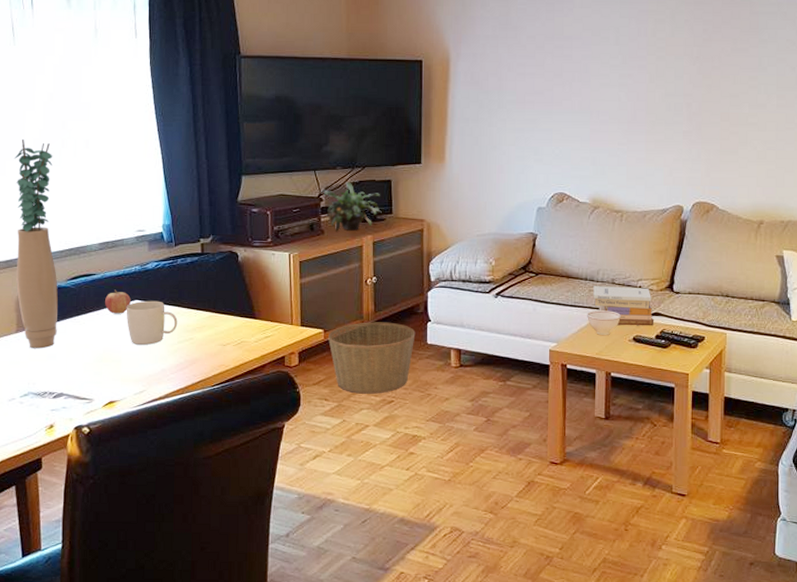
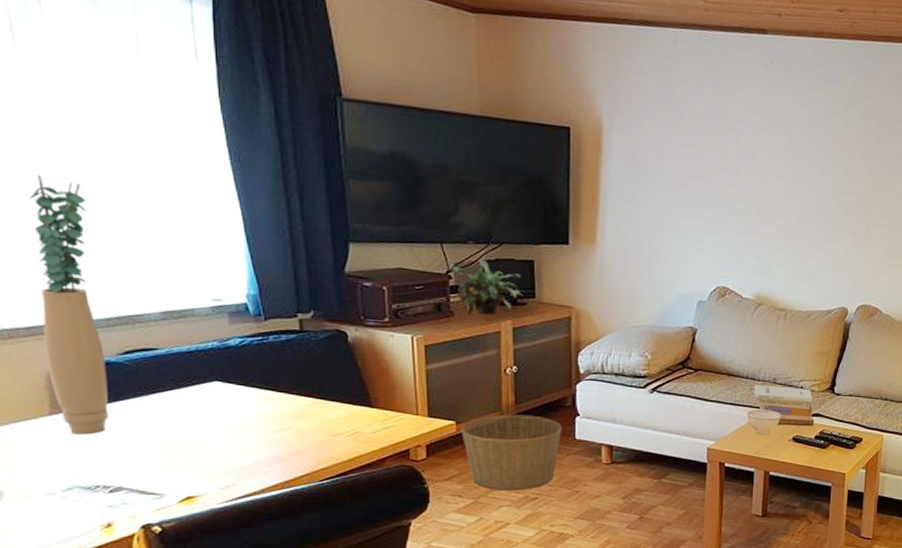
fruit: present [105,289,131,314] -> none [173,368,209,397]
mug: present [126,300,178,345] -> none [202,382,273,433]

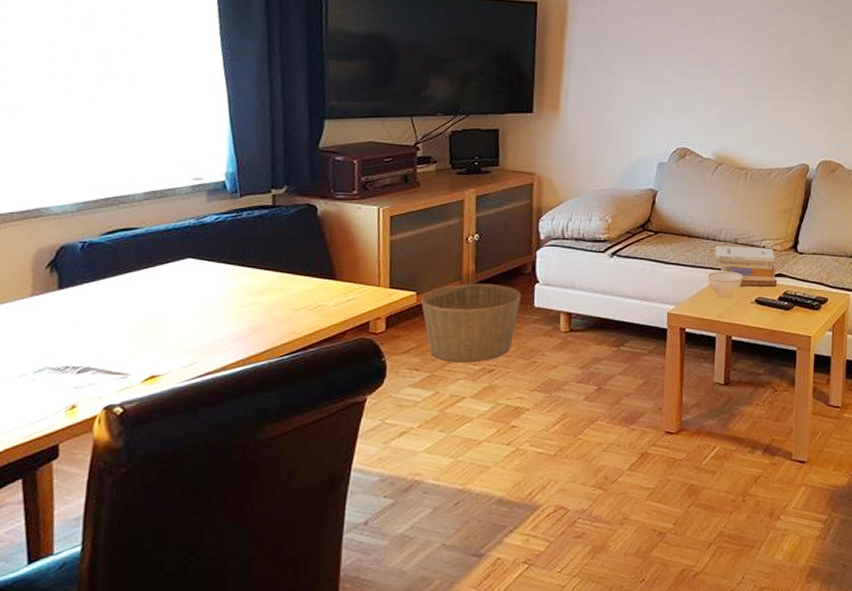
vase: present [27,175,109,435] -> none [34,69,89,315]
potted plant: present [449,259,523,315] -> none [417,130,487,185]

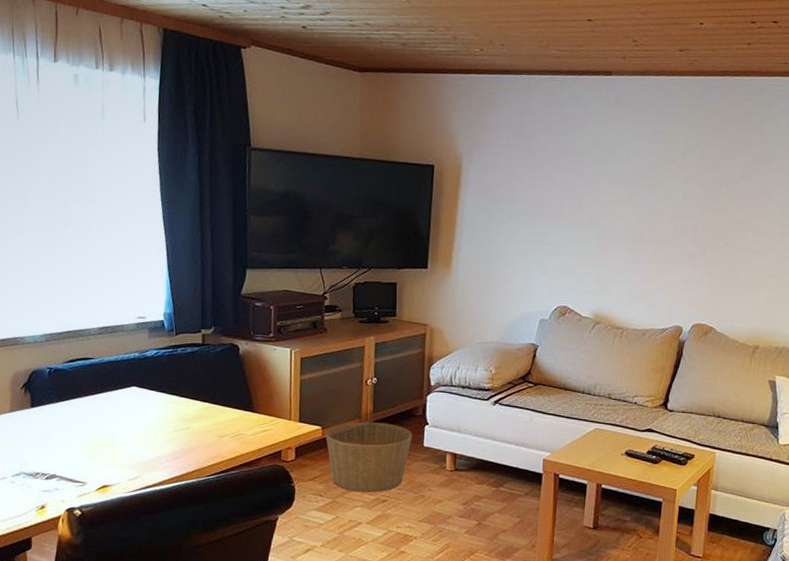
bowl: present [708,271,743,298] -> none [582,423,615,449]
books: present [715,245,777,288] -> none [589,399,646,442]

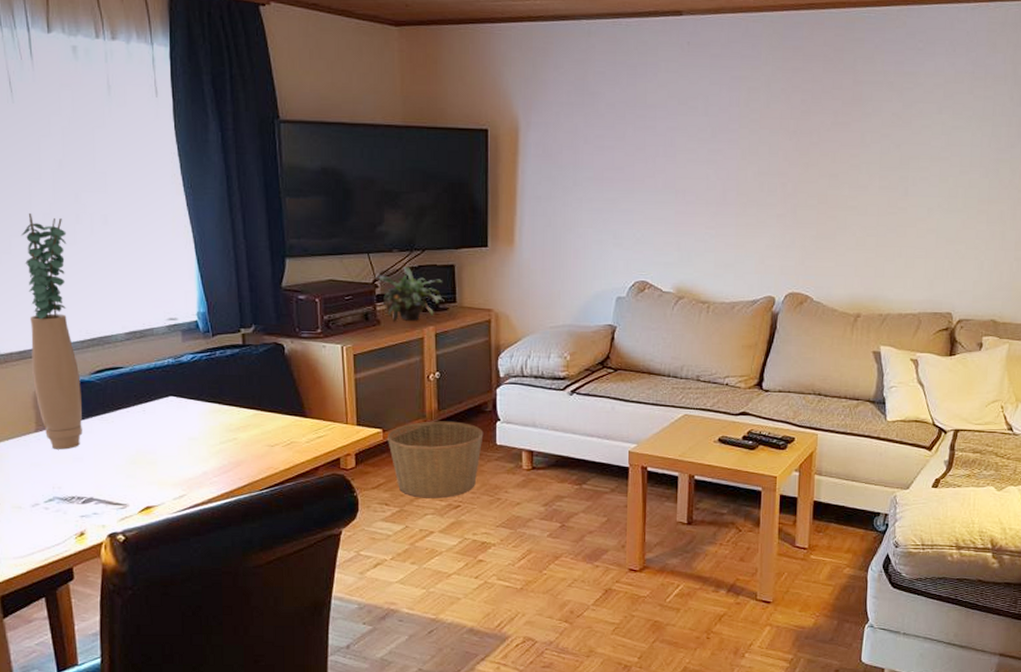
vase: none [12,218,55,430] -> present [20,214,82,450]
potted plant: none [325,282,386,332] -> present [376,266,444,323]

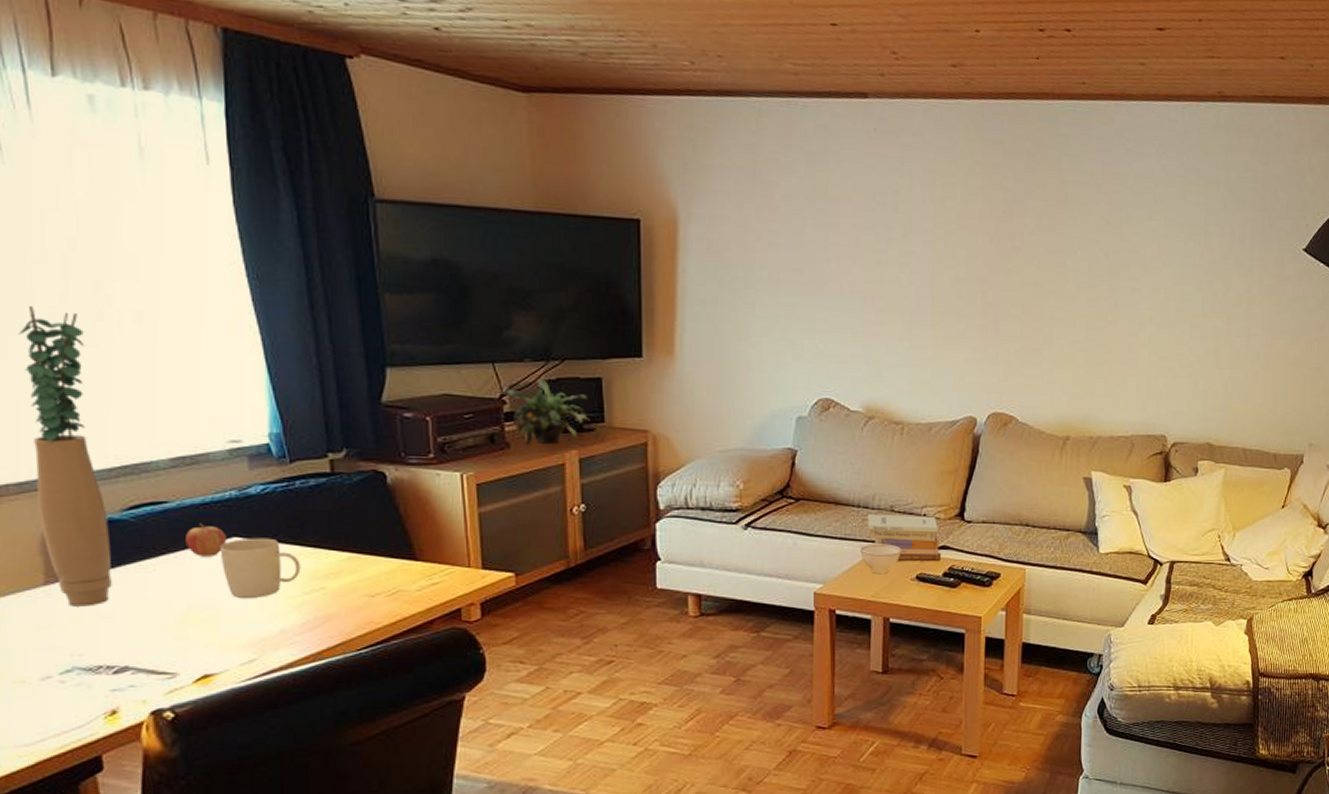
fruit: none [135,384,165,412] -> present [186,523,226,557]
mug: none [159,397,219,445] -> present [219,538,301,598]
basket: present [388,421,484,498] -> none [521,562,641,654]
bowl: none [669,409,706,437] -> present [860,544,901,575]
books: none [676,383,741,427] -> present [868,514,940,562]

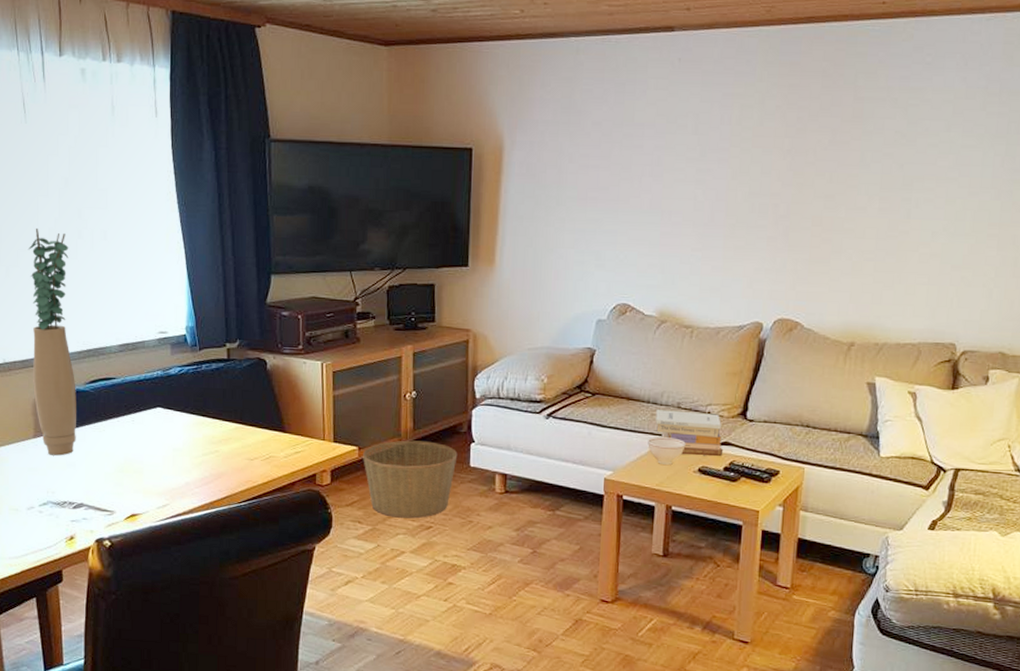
fruit: present [186,523,226,557] -> none [126,395,153,422]
mug: present [219,538,301,598] -> none [148,408,202,456]
potted plant: present [503,379,590,446] -> none [357,285,424,341]
basket: none [521,562,641,654] -> present [363,440,458,519]

